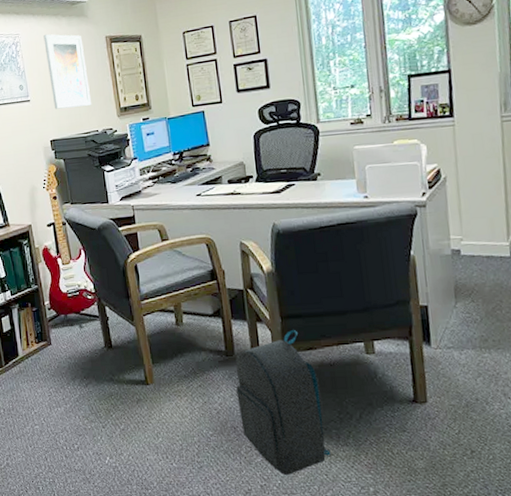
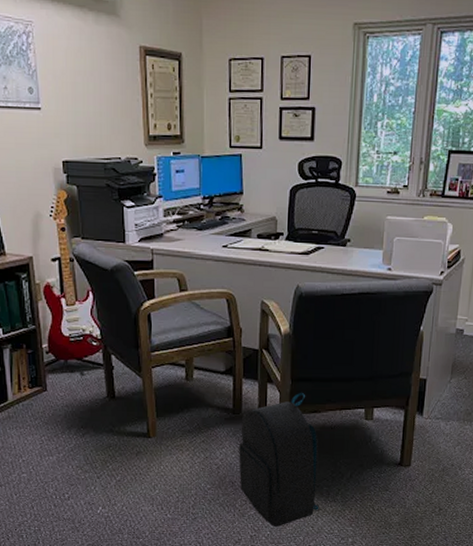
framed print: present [43,34,92,109] -> none [63,28,116,128]

